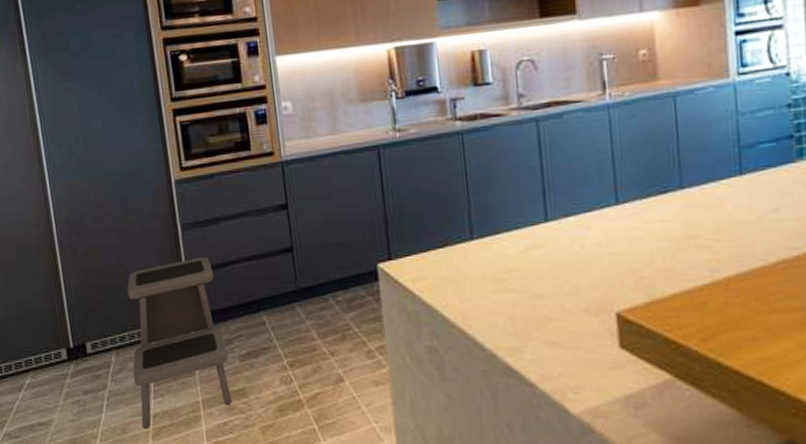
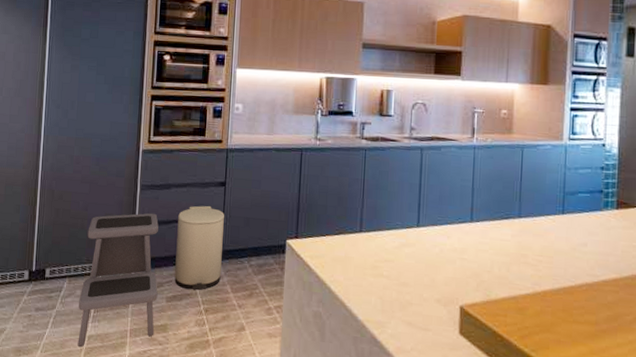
pedal bin: none [235,236,302,343] -> present [174,205,224,291]

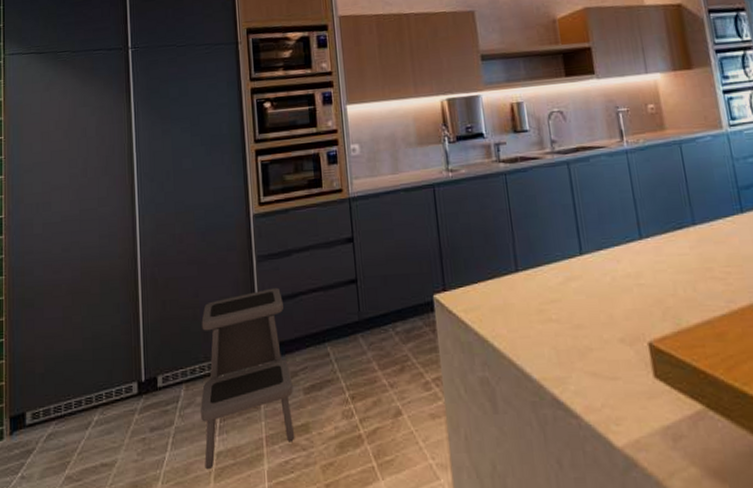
pedal bin: present [174,205,224,291] -> none [304,268,364,375]

